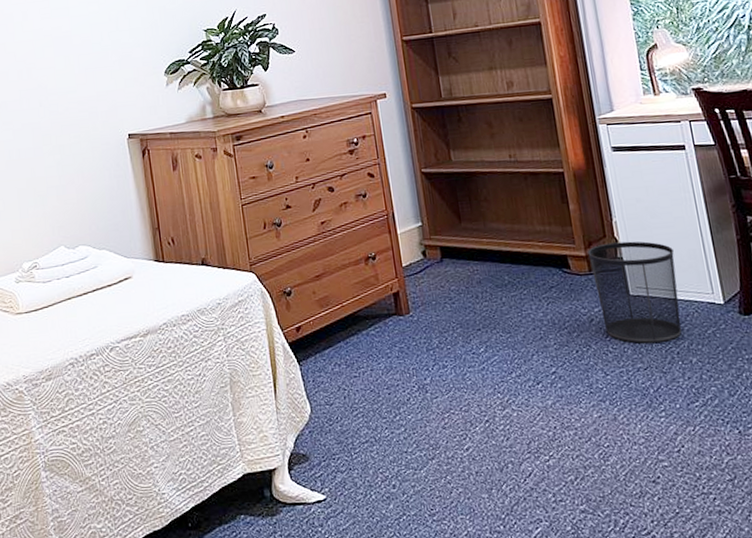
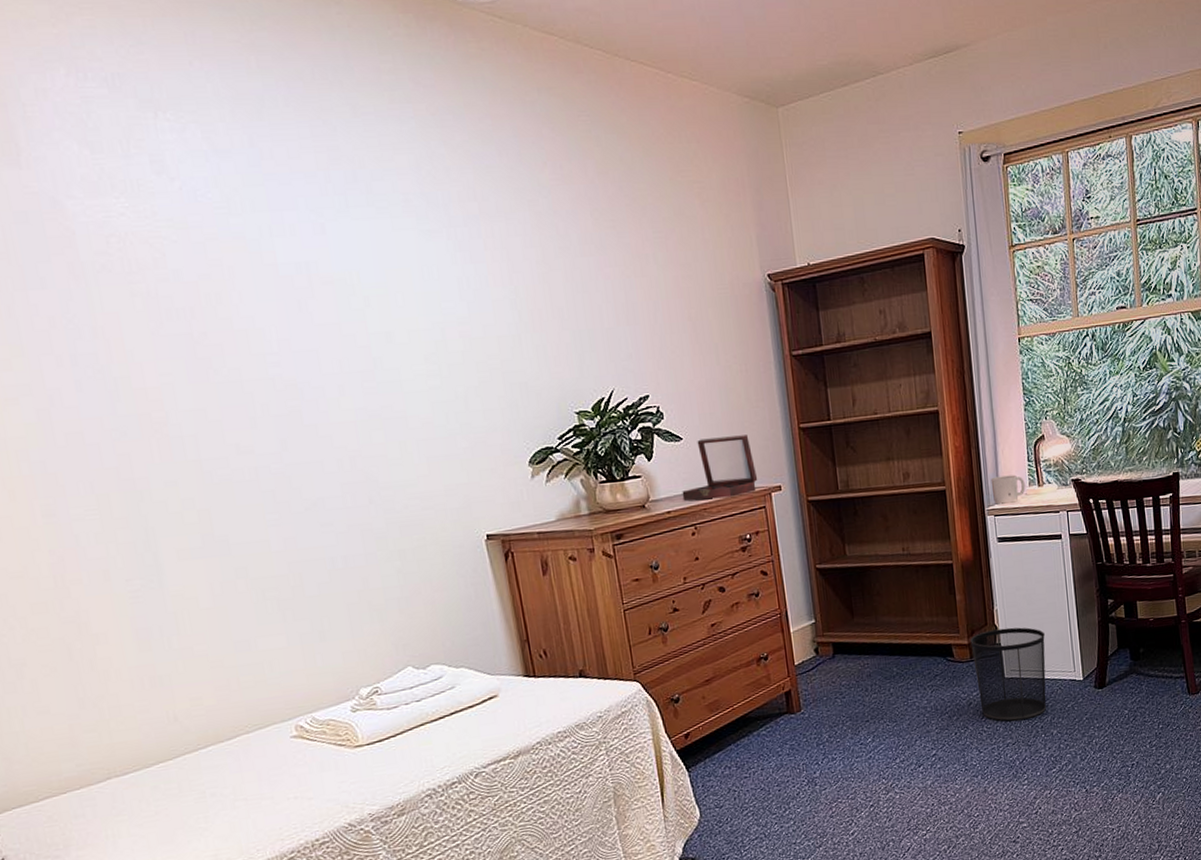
jewelry box: none [294,47,364,107] -> present [682,435,758,501]
mug: none [600,83,640,113] -> present [990,474,1025,505]

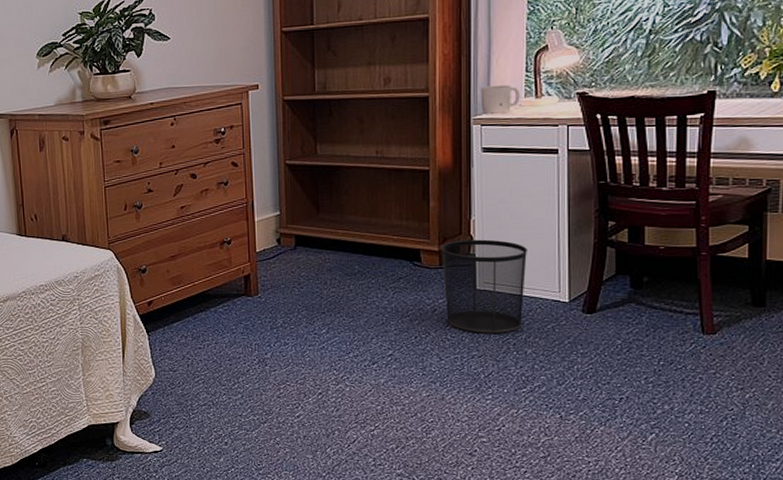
jewelry box: present [682,435,758,501] -> none [165,36,237,95]

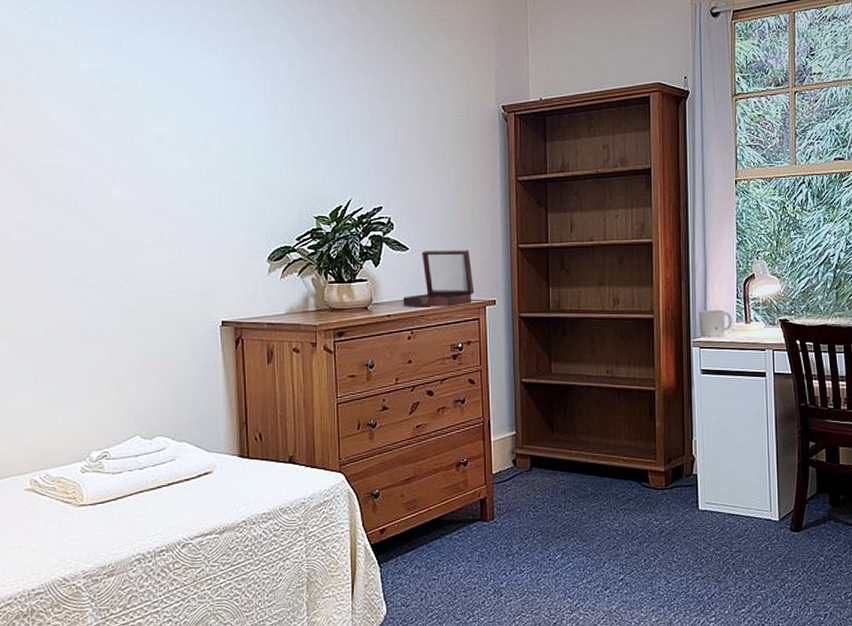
jewelry box: none [165,36,237,95] -> present [403,250,475,307]
waste bin: present [441,239,527,335] -> none [667,459,742,555]

